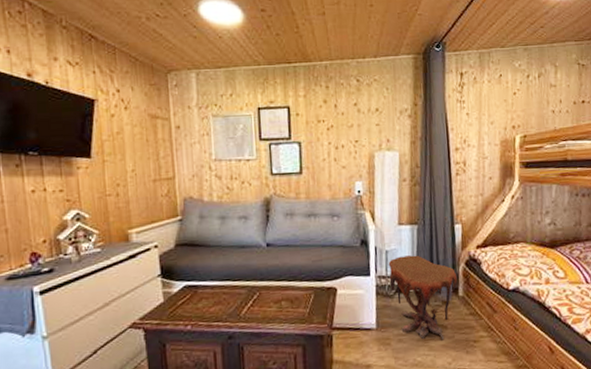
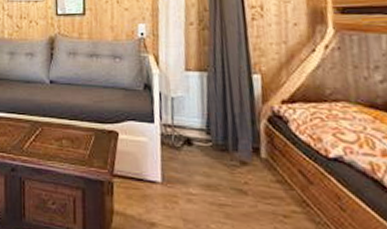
side table: present [388,255,458,340] -> none [174,105,259,208]

